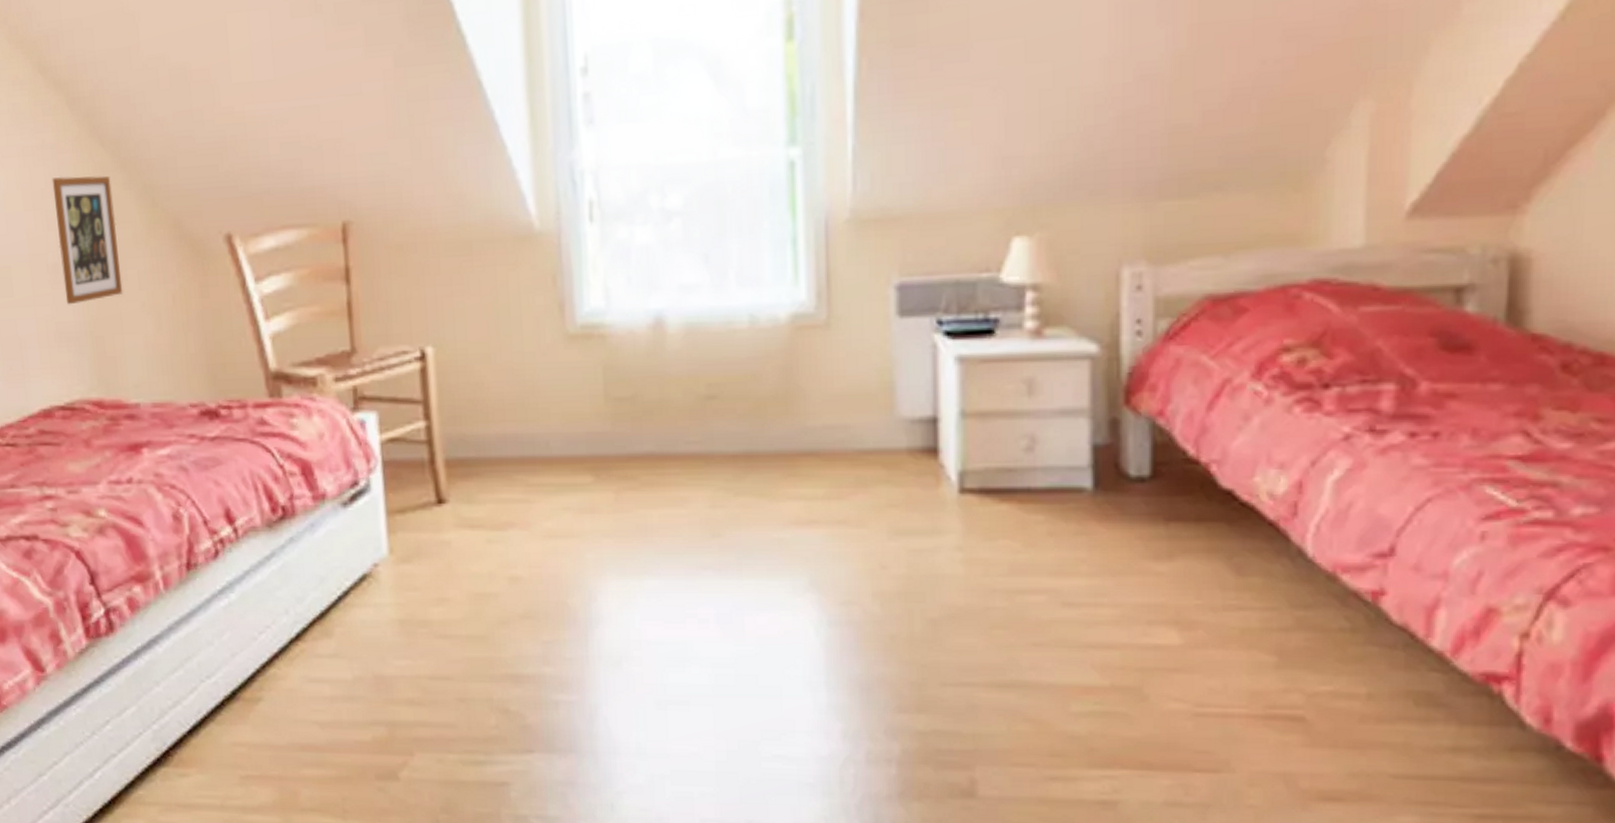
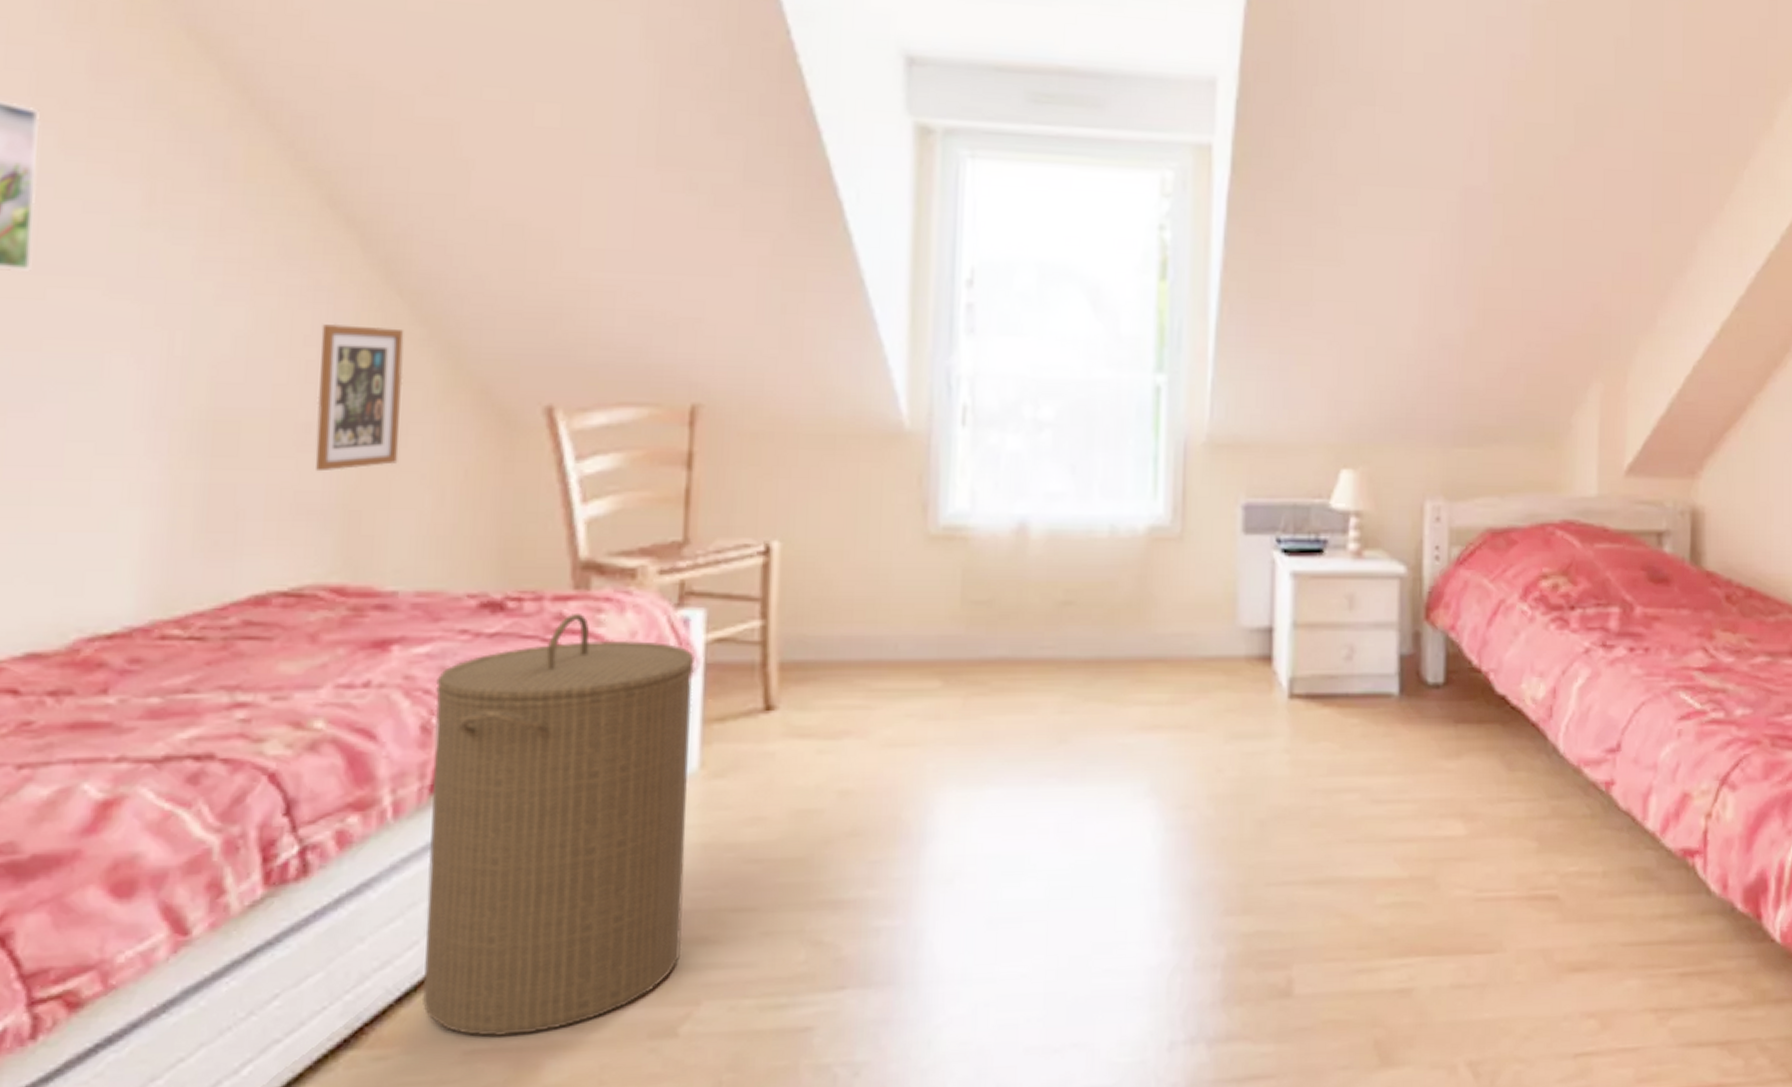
laundry hamper: none [178,418,394,767] -> present [421,612,696,1037]

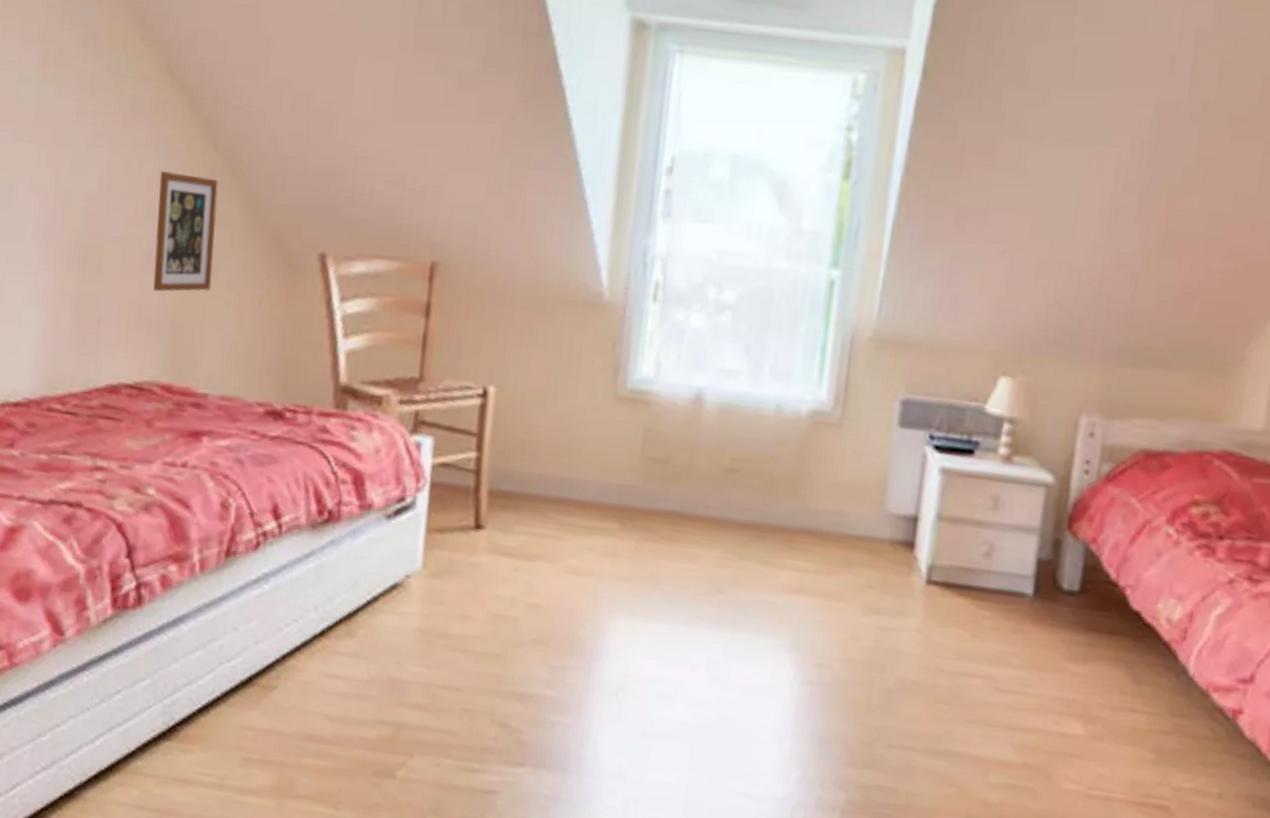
laundry hamper: present [421,612,696,1037] -> none [215,427,424,755]

